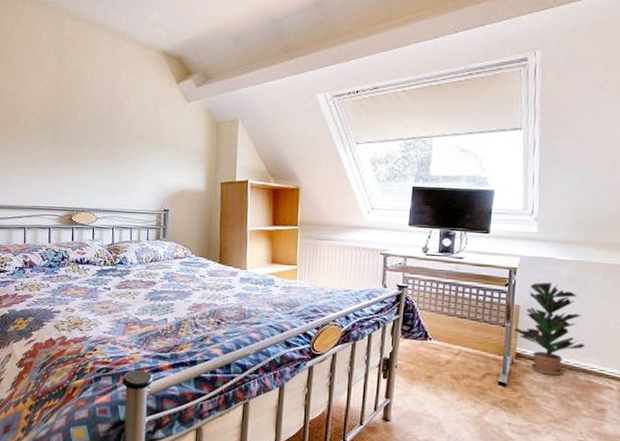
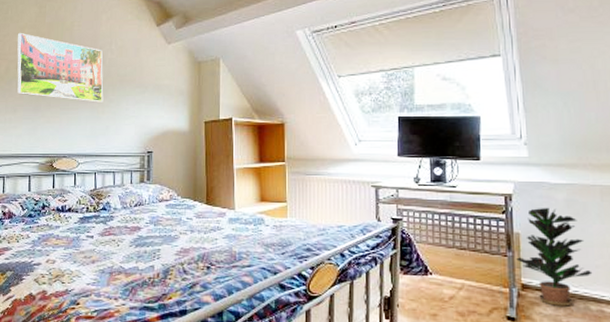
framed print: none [36,83,122,159] -> present [17,32,104,103]

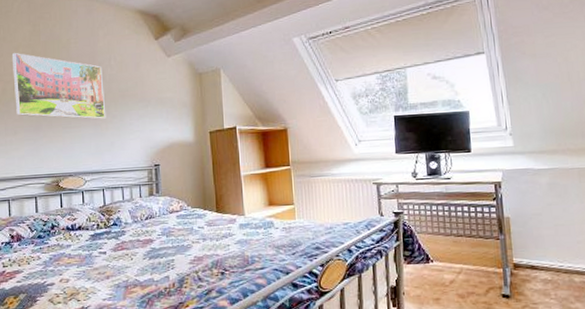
potted plant: present [516,207,593,307] -> none [508,191,575,281]

